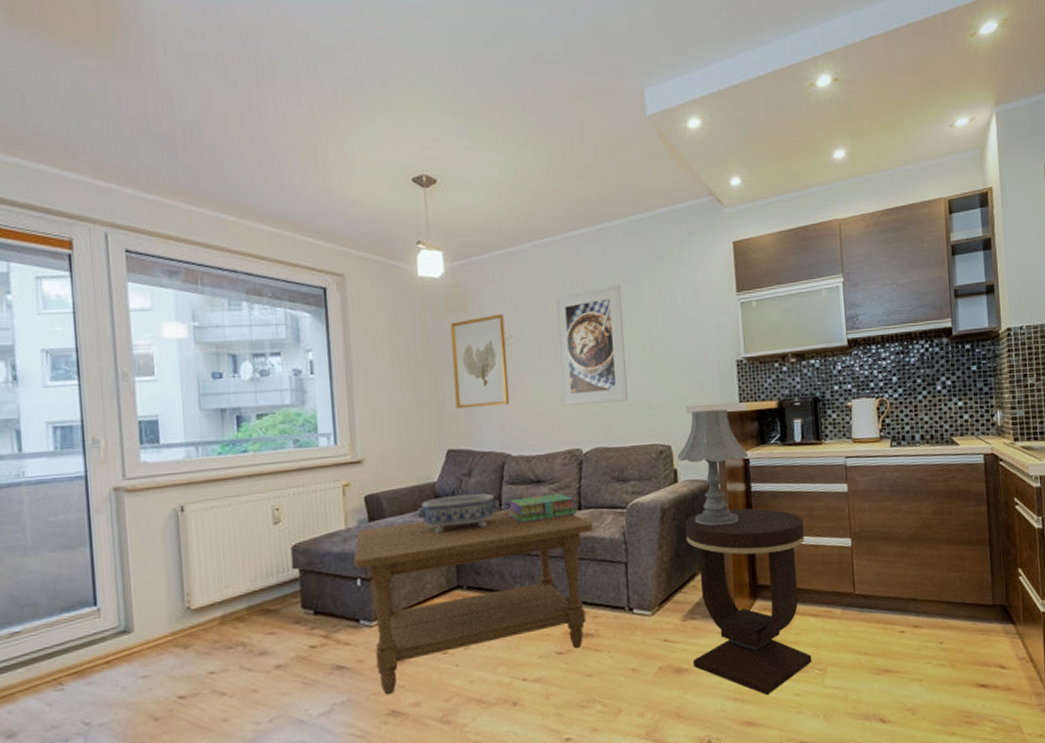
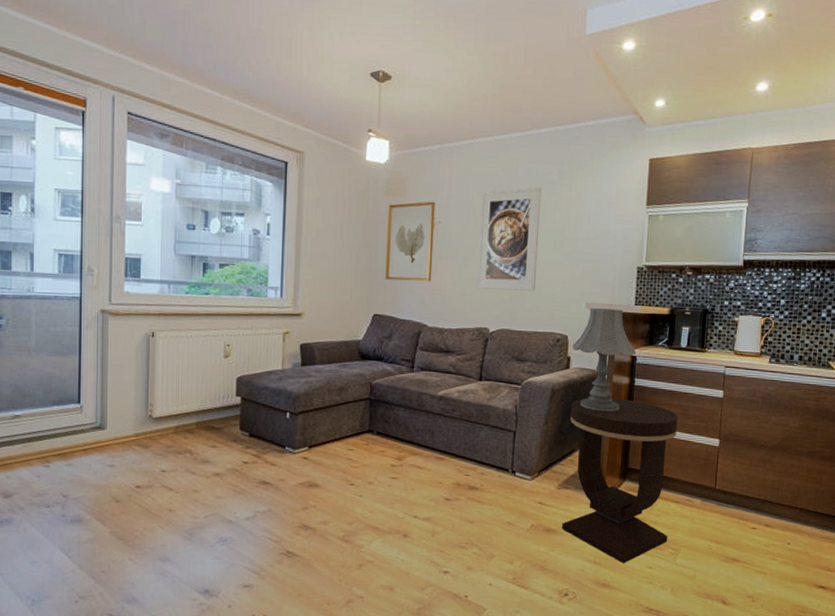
coffee table: present [353,510,594,695] -> none [286,371,491,511]
decorative bowl: present [416,493,500,534] -> none [341,353,413,384]
stack of books: present [507,493,577,524] -> none [418,363,478,386]

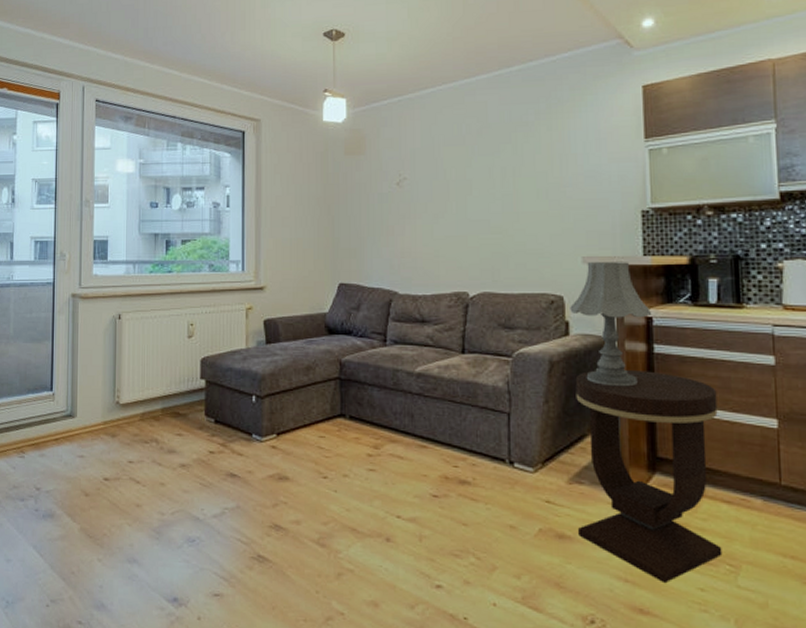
wall art: present [385,201,435,282] -> none [349,157,400,245]
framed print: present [476,187,542,291] -> none [449,130,519,248]

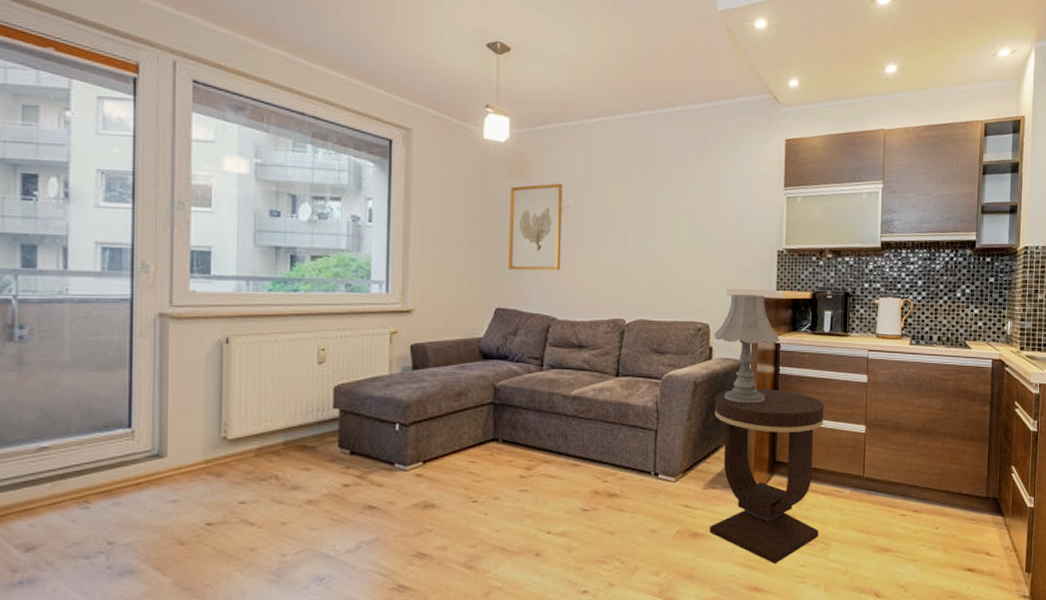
wall art: none [349,157,400,245] -> present [508,183,563,271]

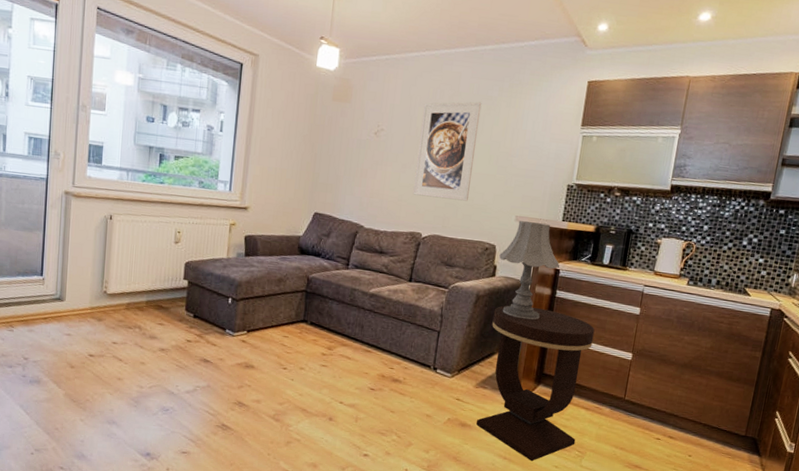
wall art: present [508,183,563,271] -> none [327,109,379,186]
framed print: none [610,168,677,278] -> present [413,101,482,201]

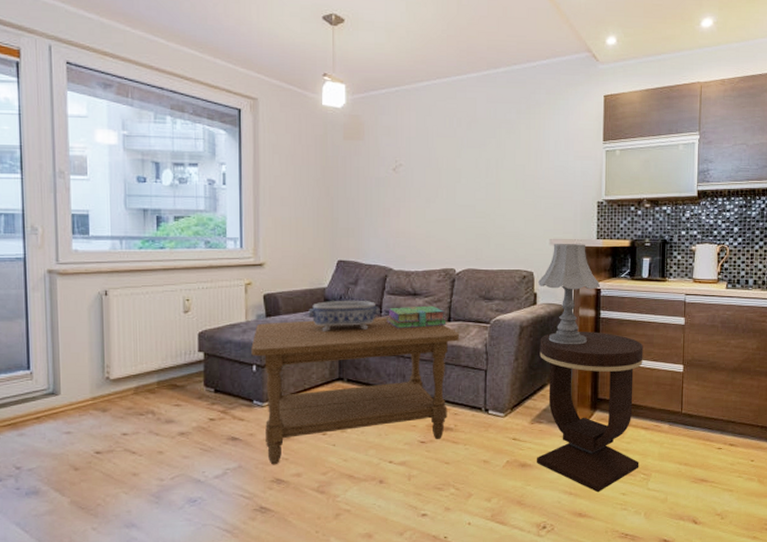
coffee table: none [229,261,419,390] -> present [251,317,460,465]
decorative bowl: none [281,248,348,279] -> present [307,300,380,332]
stack of books: none [352,262,408,285] -> present [387,305,447,329]
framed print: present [413,101,482,201] -> none [441,126,501,230]

